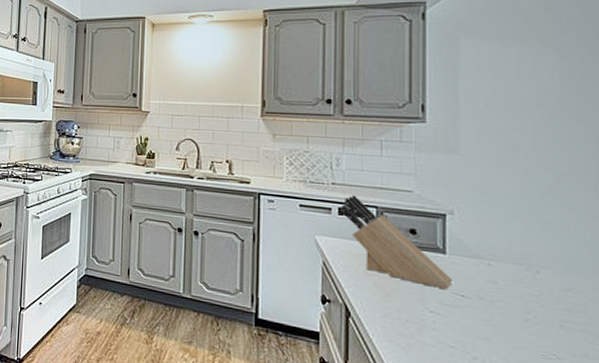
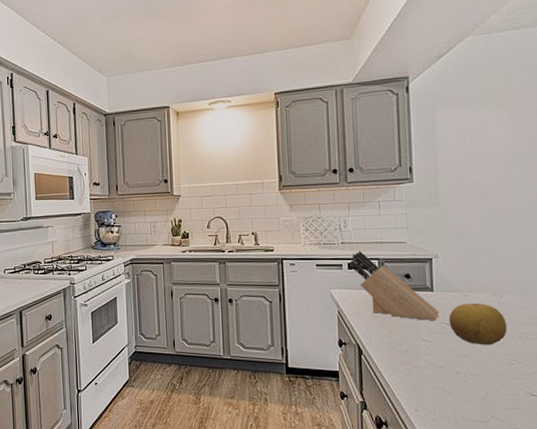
fruit: none [464,273,544,331] -> present [448,302,507,346]

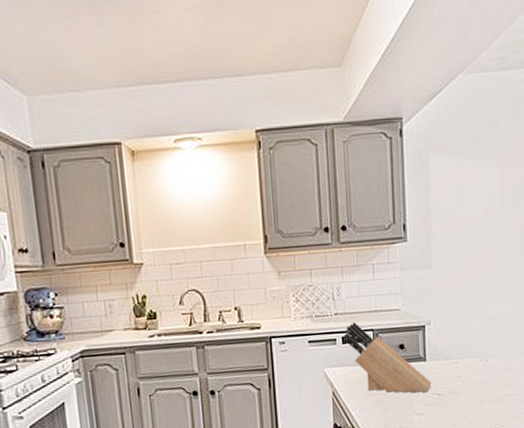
fruit: present [448,302,507,346] -> none [440,369,491,413]

